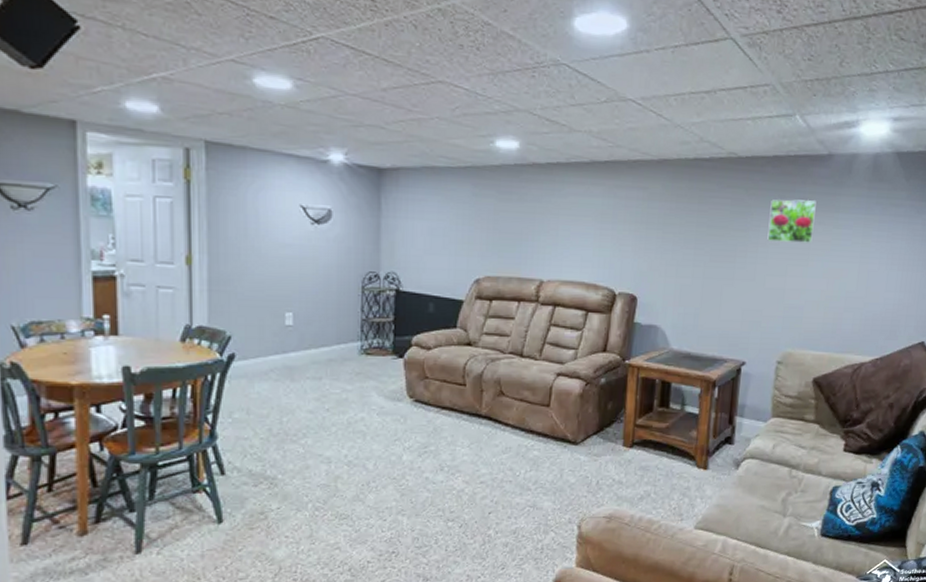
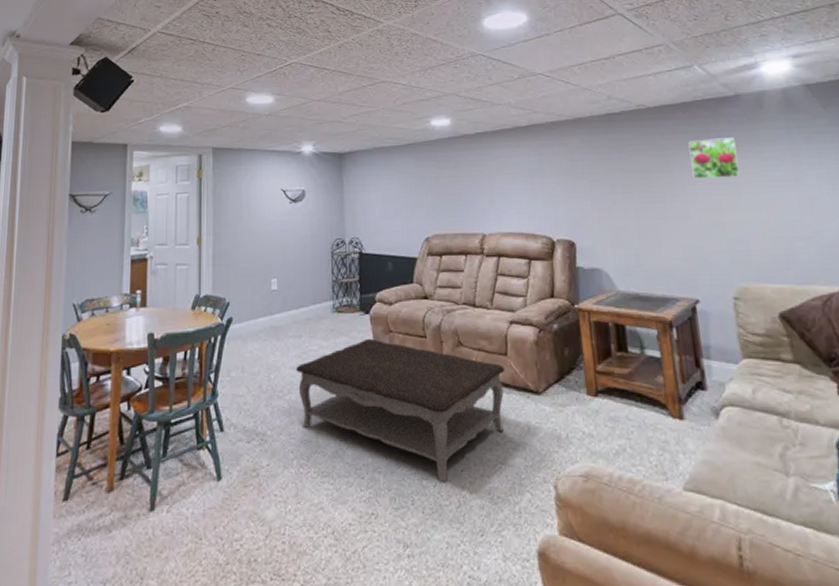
coffee table: none [313,384,545,524] -> present [295,338,505,483]

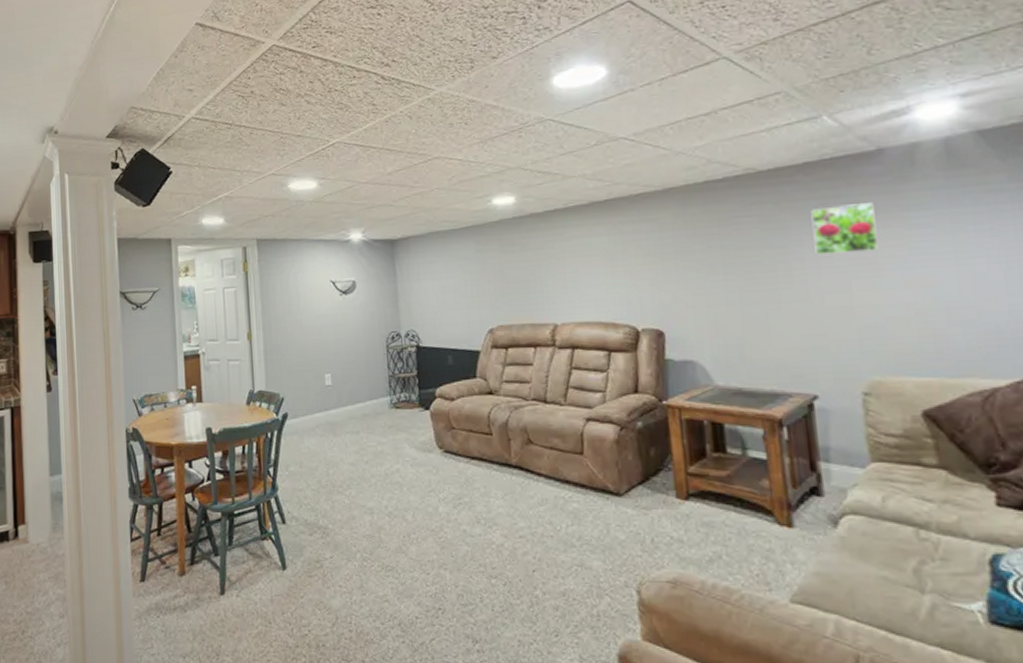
coffee table: present [295,338,505,483] -> none [354,435,581,583]

